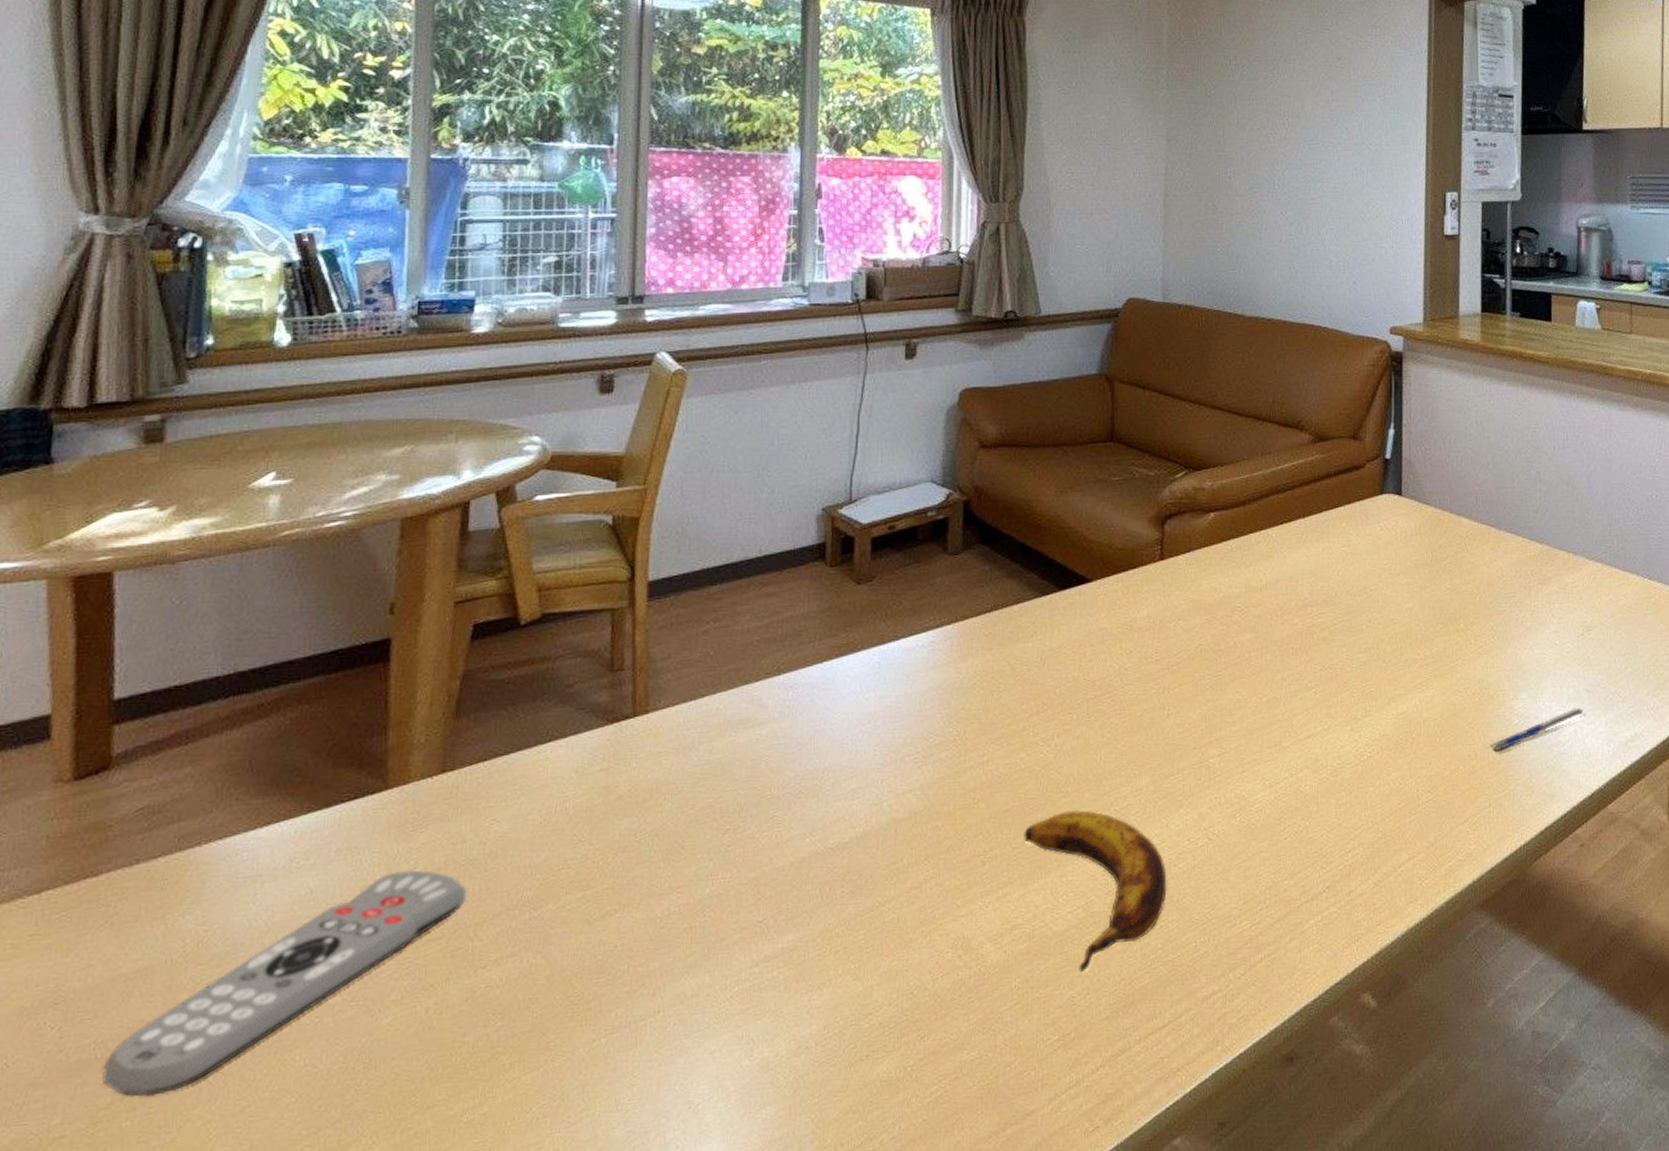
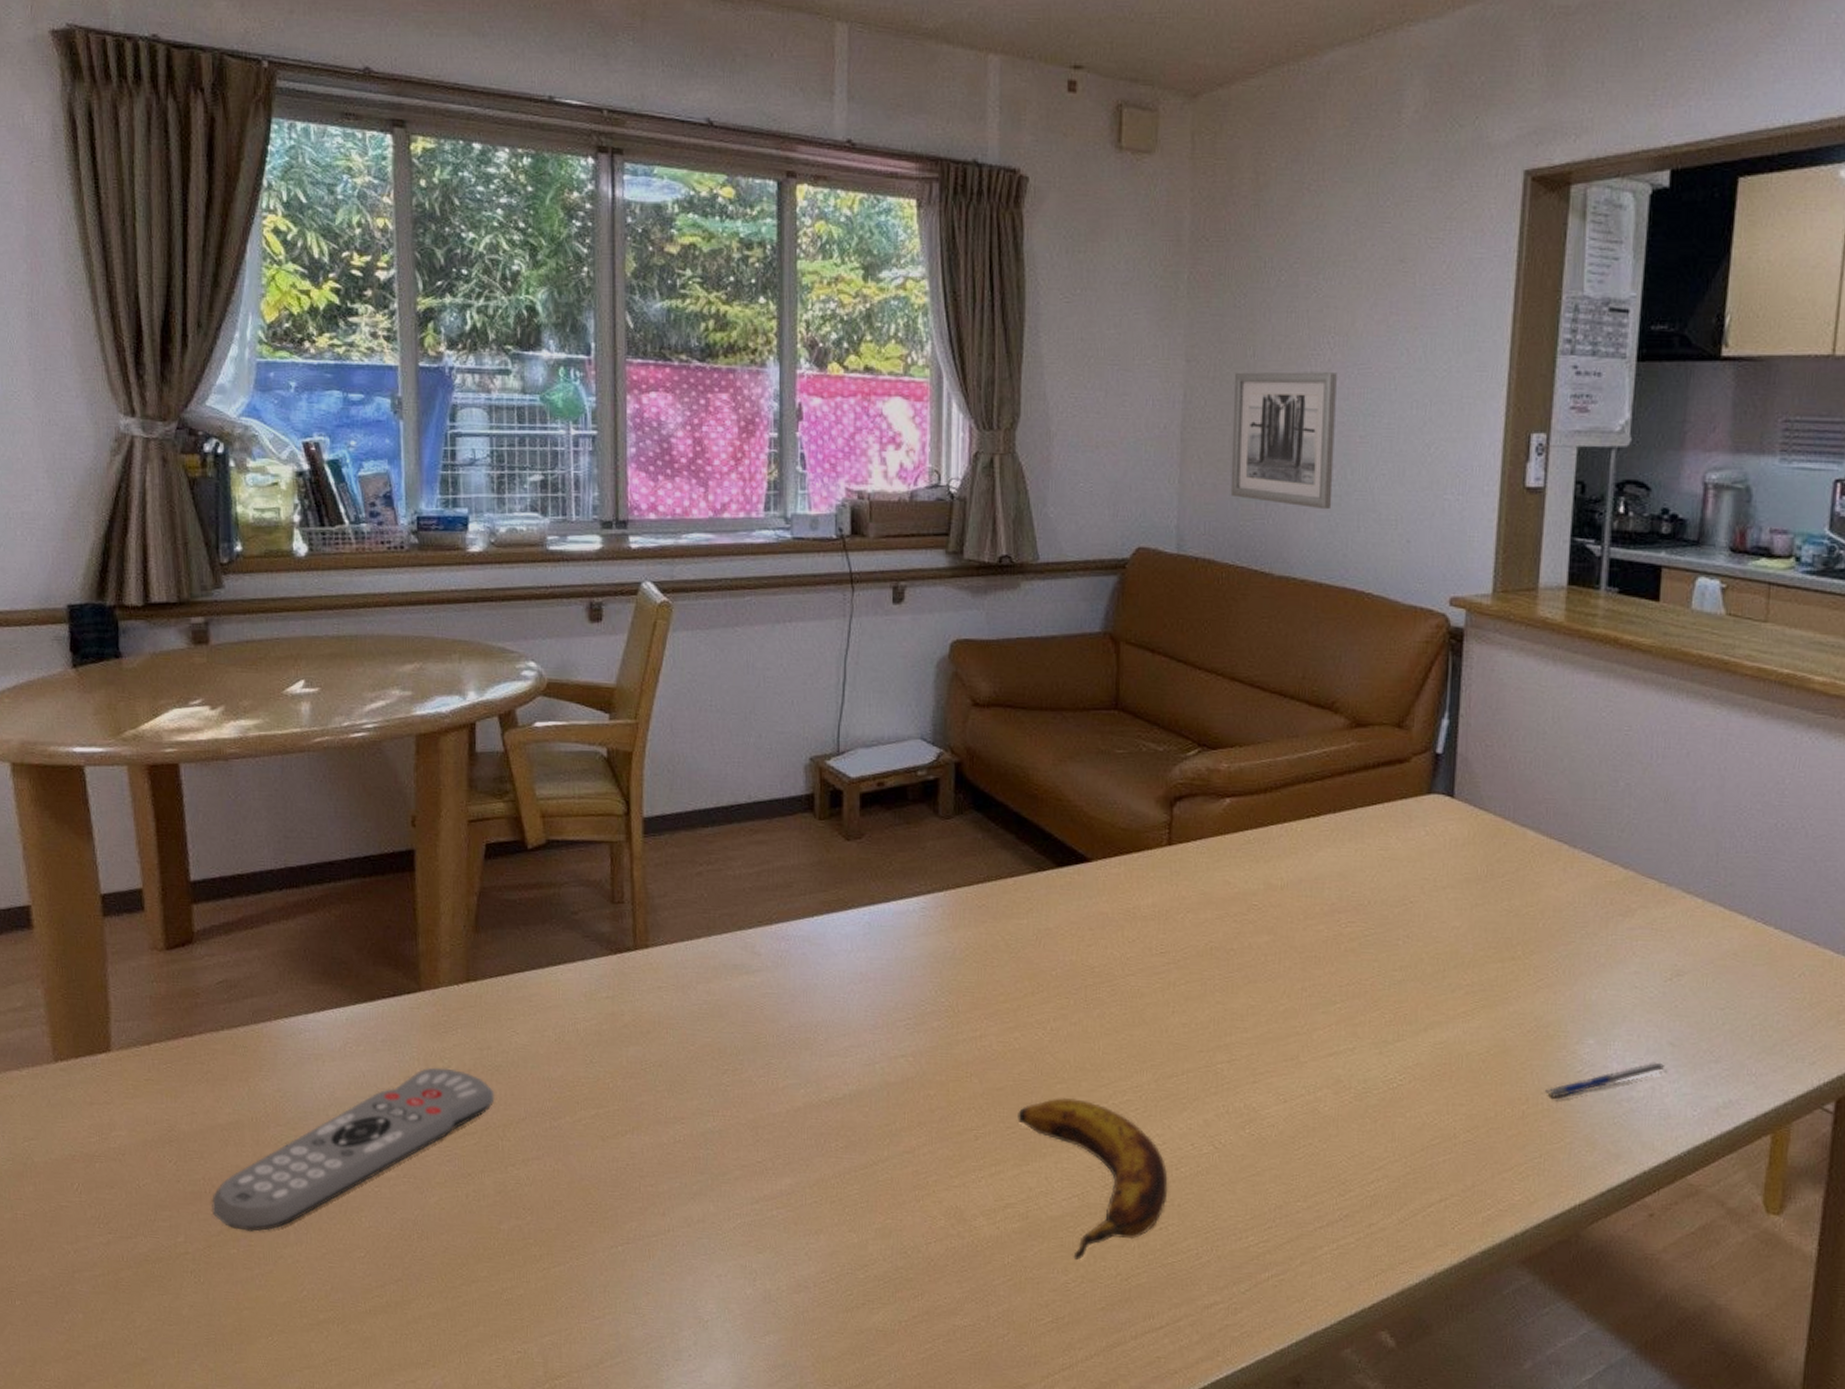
wall art: none [1207,148,1292,260] -> present [1230,372,1337,510]

